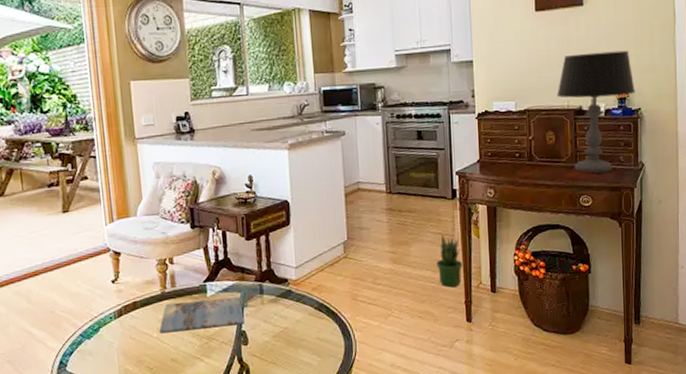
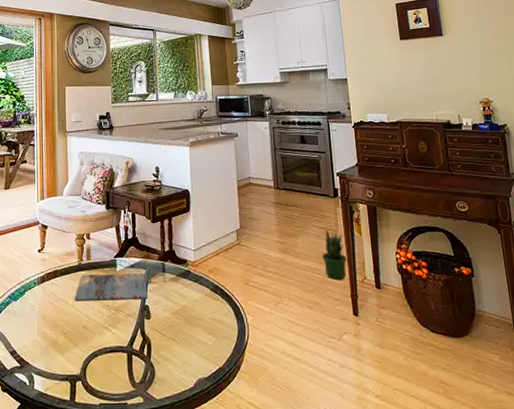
table lamp: present [557,50,635,174] -> none [425,74,500,182]

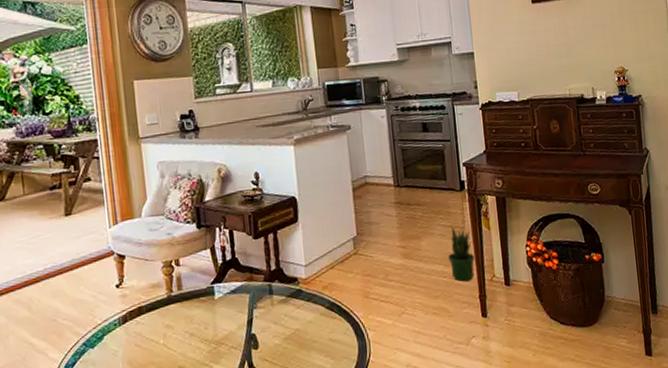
magazine: present [75,273,148,302] -> none [166,298,254,340]

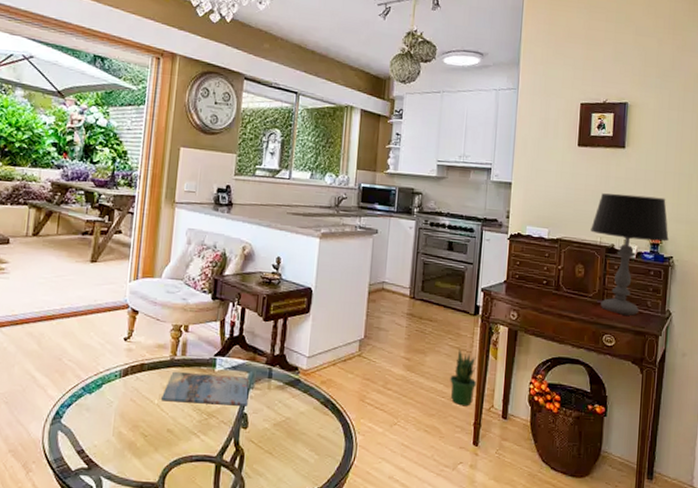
magazine: none [166,298,254,340] -> present [161,372,249,406]
table lamp: none [558,39,635,162] -> present [590,193,669,316]

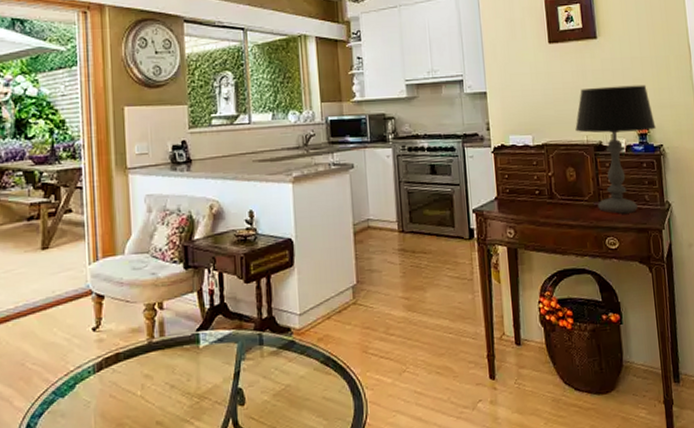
magazine: present [161,372,249,406] -> none [144,348,241,391]
planter: present [450,349,477,405] -> none [454,278,484,339]

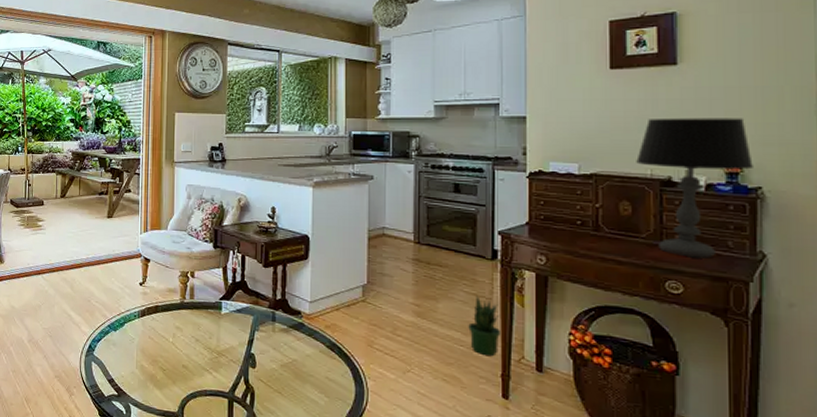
planter: none [454,278,484,339] -> present [468,296,502,356]

